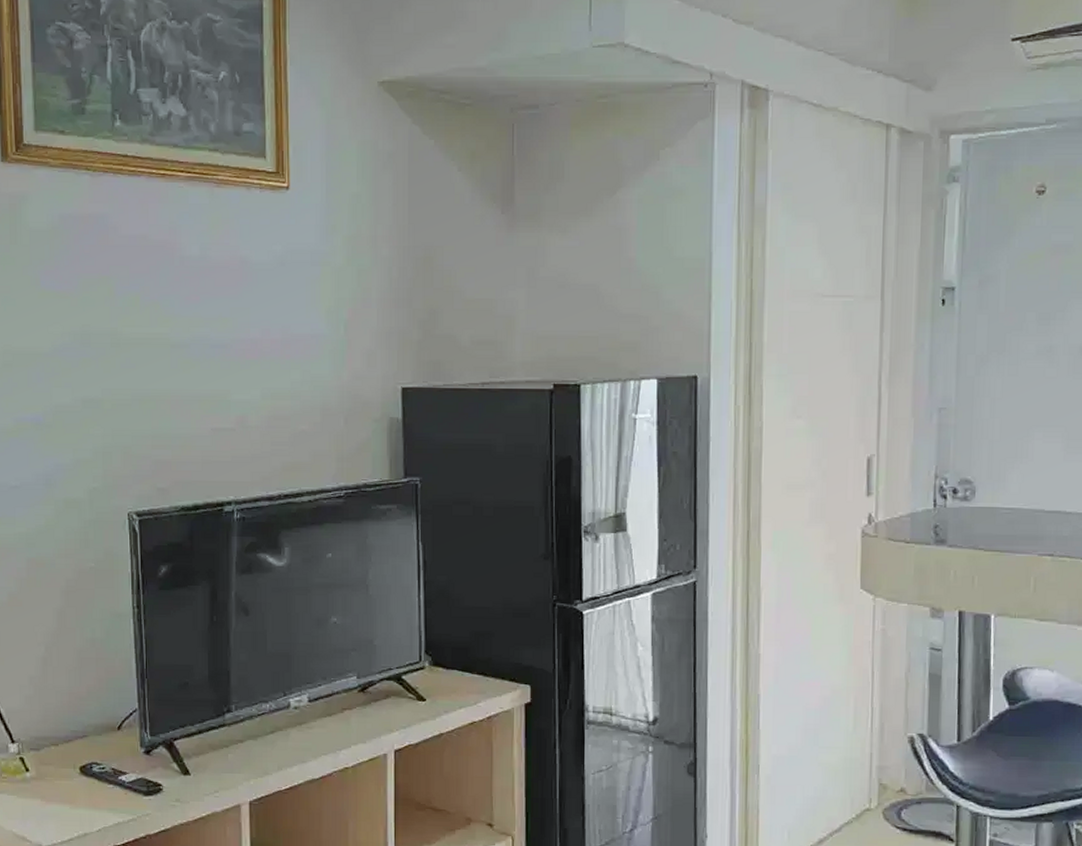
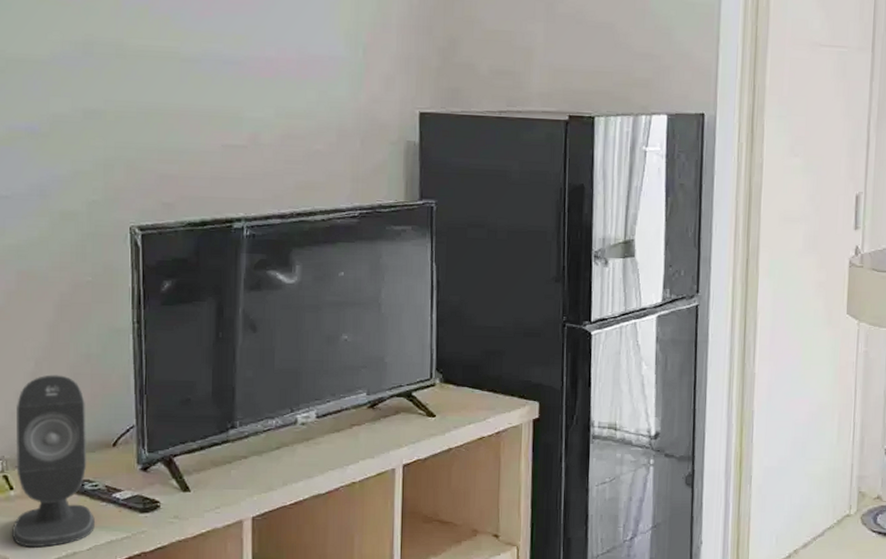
speaker: none [29,659,103,828] -> present [12,374,95,548]

